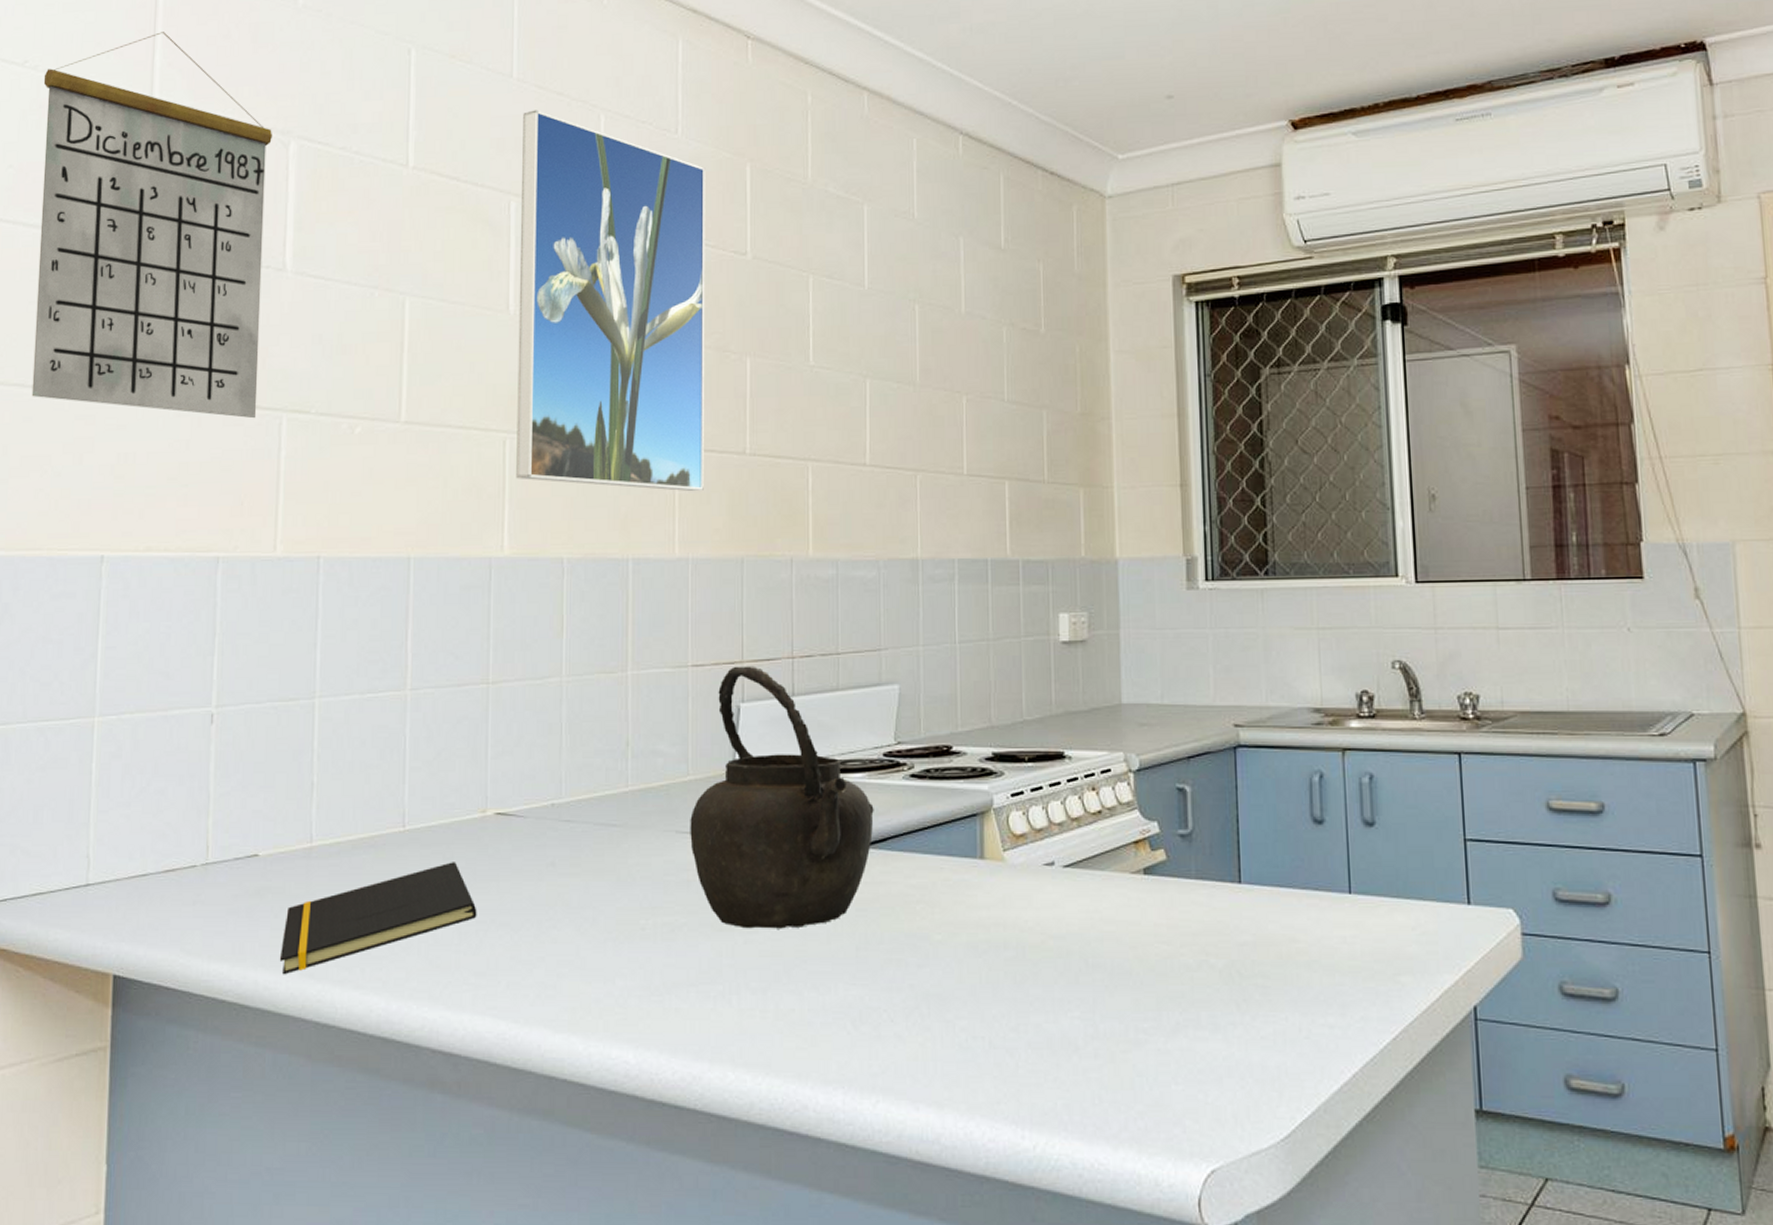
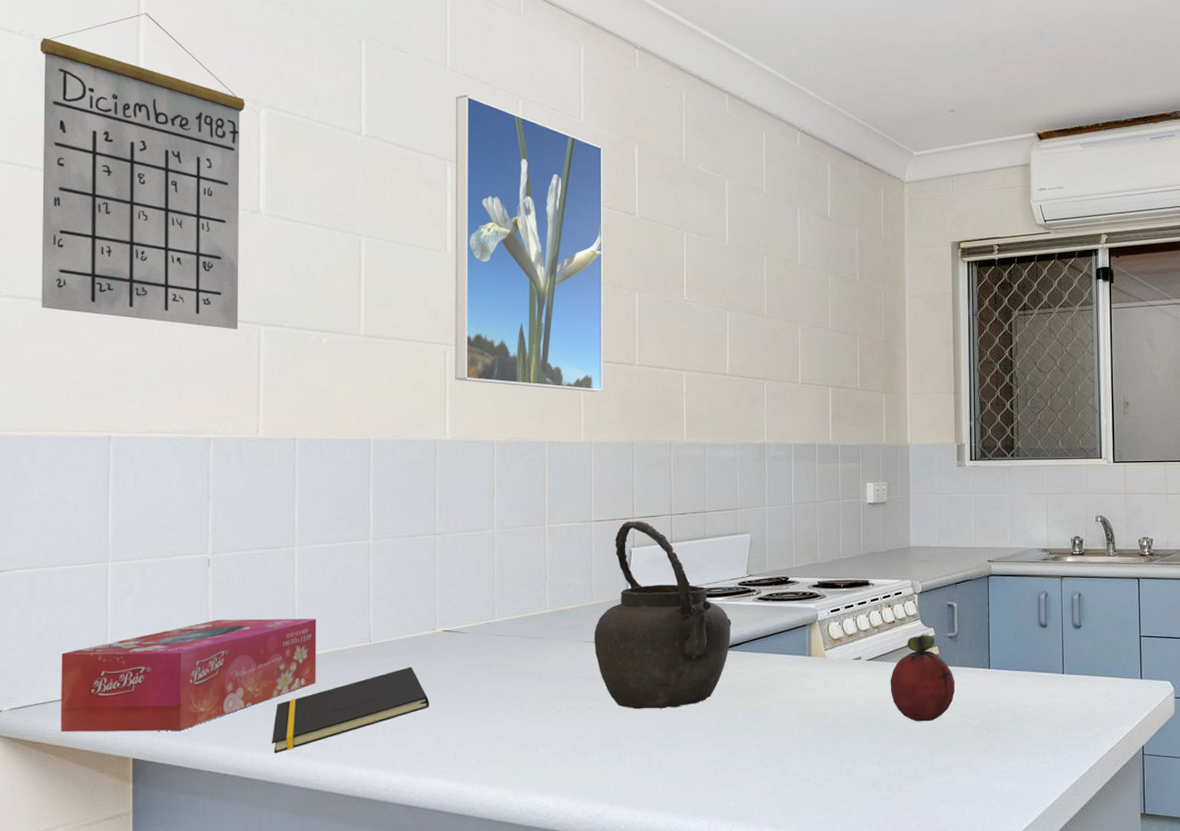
tissue box: none [31,793,339,939] -> present [60,618,316,732]
fruit: none [1096,832,1191,959] -> present [890,635,956,722]

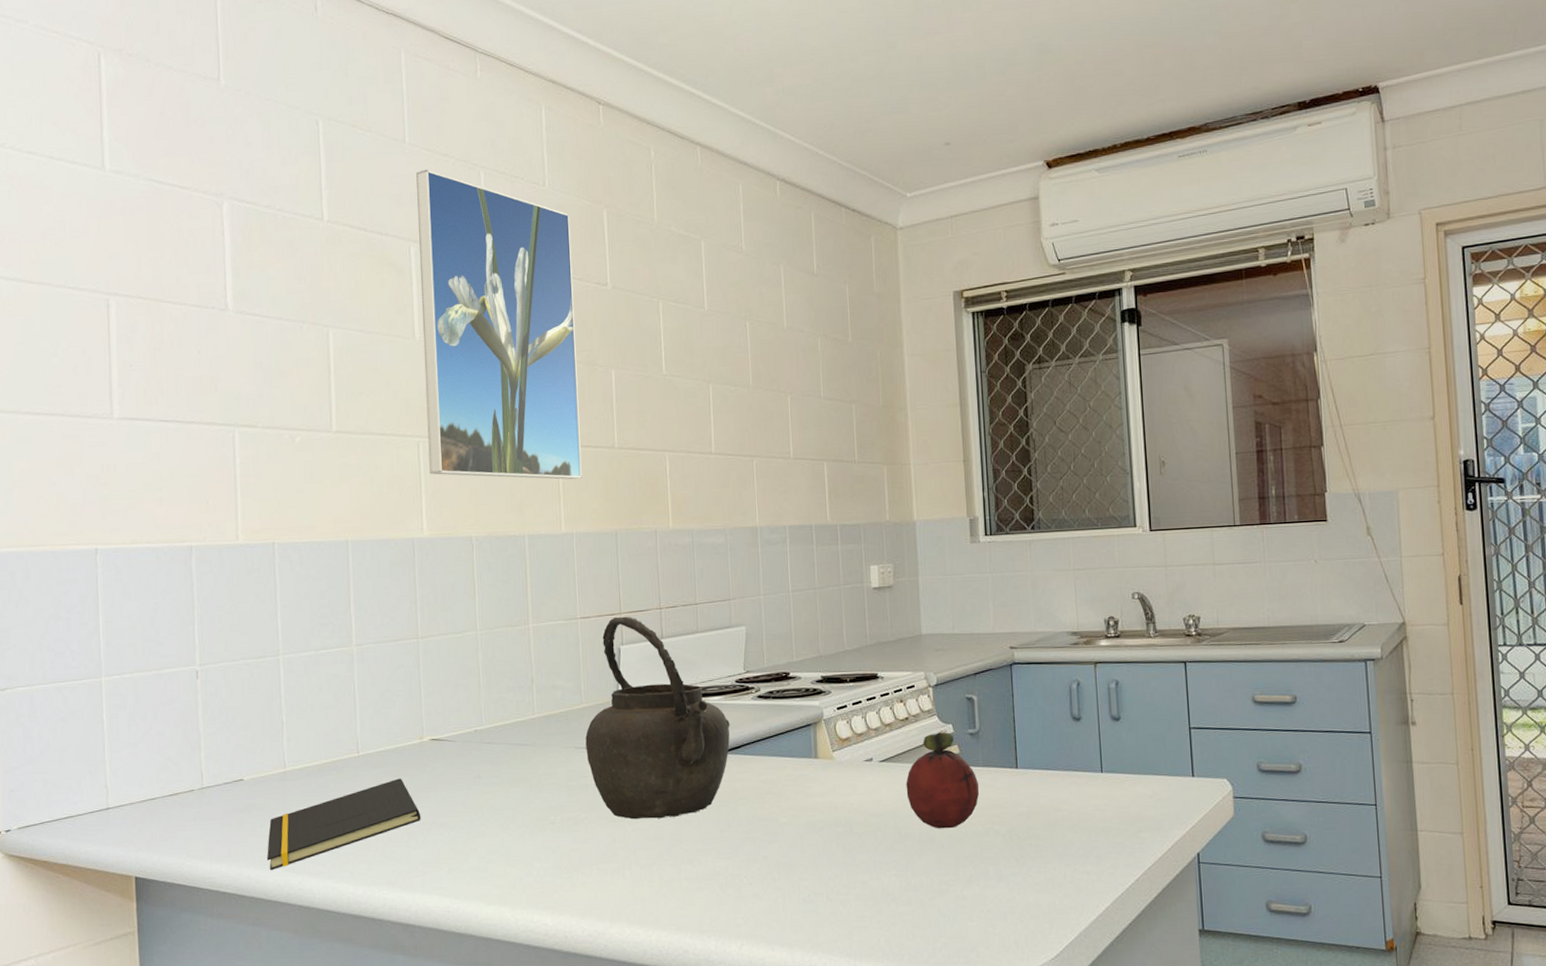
calendar: present [39,13,246,330] -> none [10,111,214,433]
tissue box: present [60,618,316,732] -> none [63,730,307,851]

